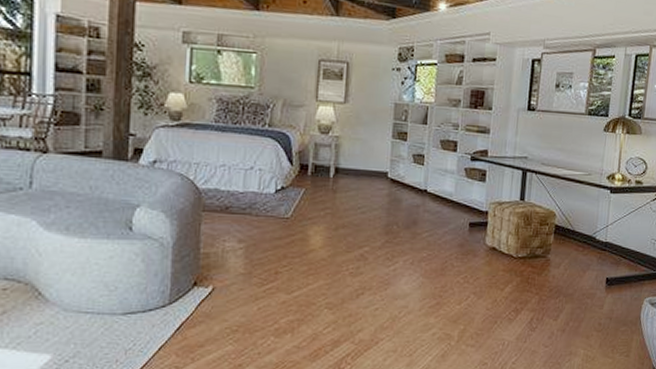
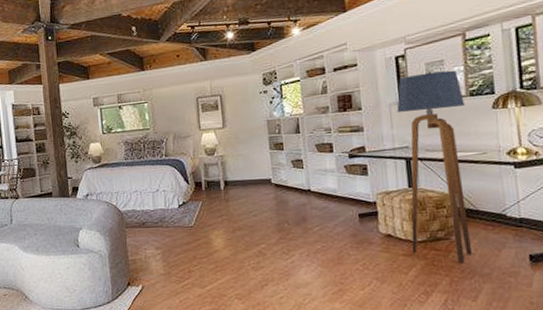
floor lamp: none [511,82,583,281] -> present [397,70,473,263]

